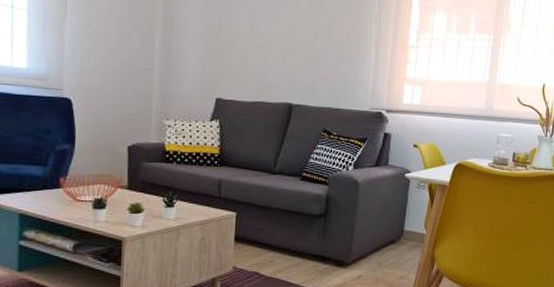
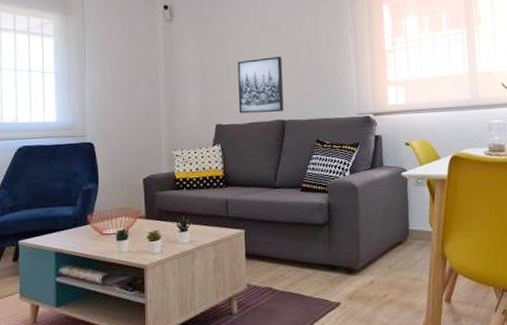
wall art: none [243,32,297,95] -> present [237,56,284,114]

